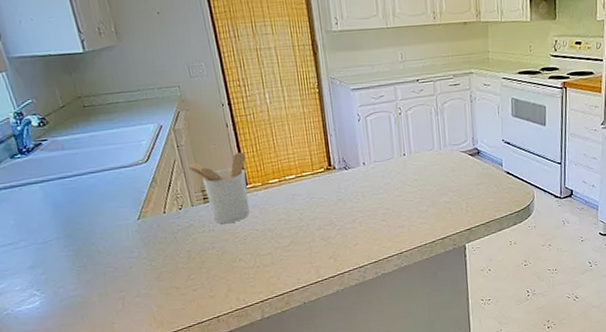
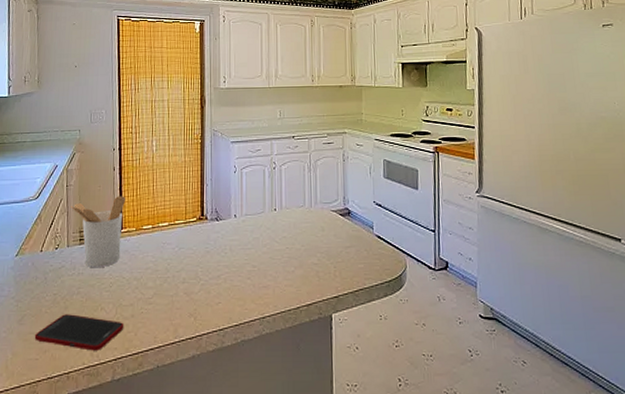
cell phone: none [176,267,266,297] -> present [34,314,124,351]

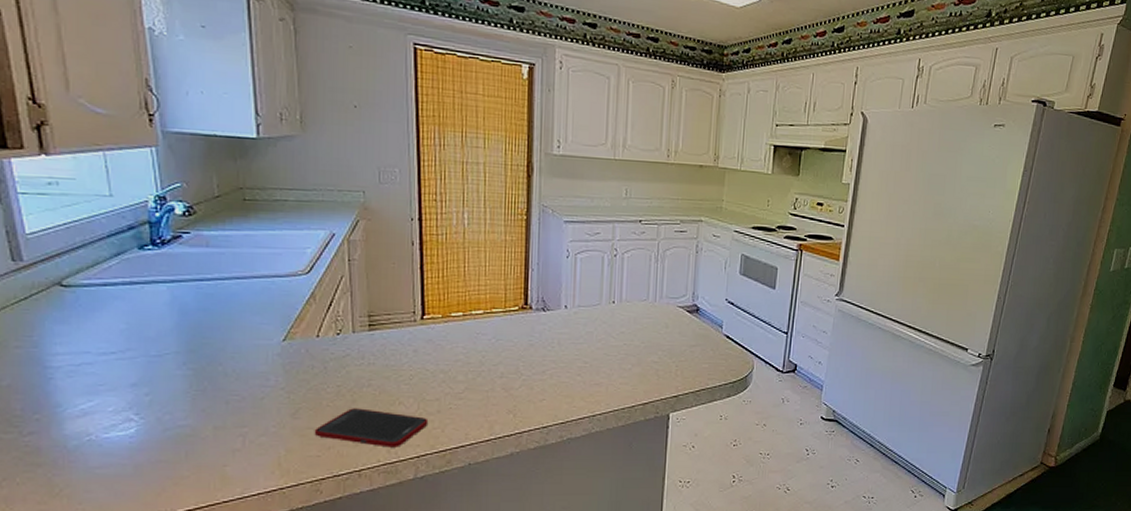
utensil holder: present [70,196,126,268] -> none [354,276,429,358]

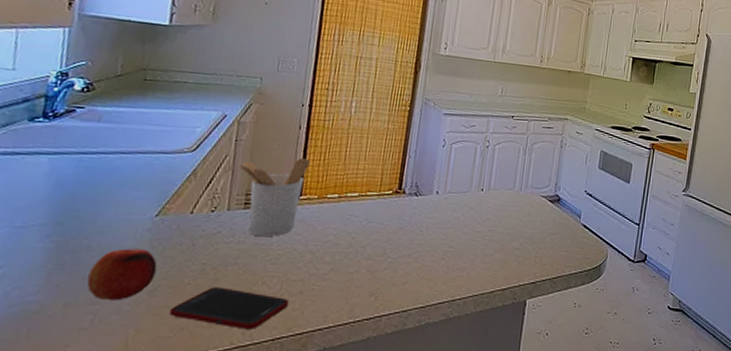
fruit: none [231,373,294,423] -> present [86,248,157,301]
utensil holder: none [354,276,429,358] -> present [237,158,311,237]

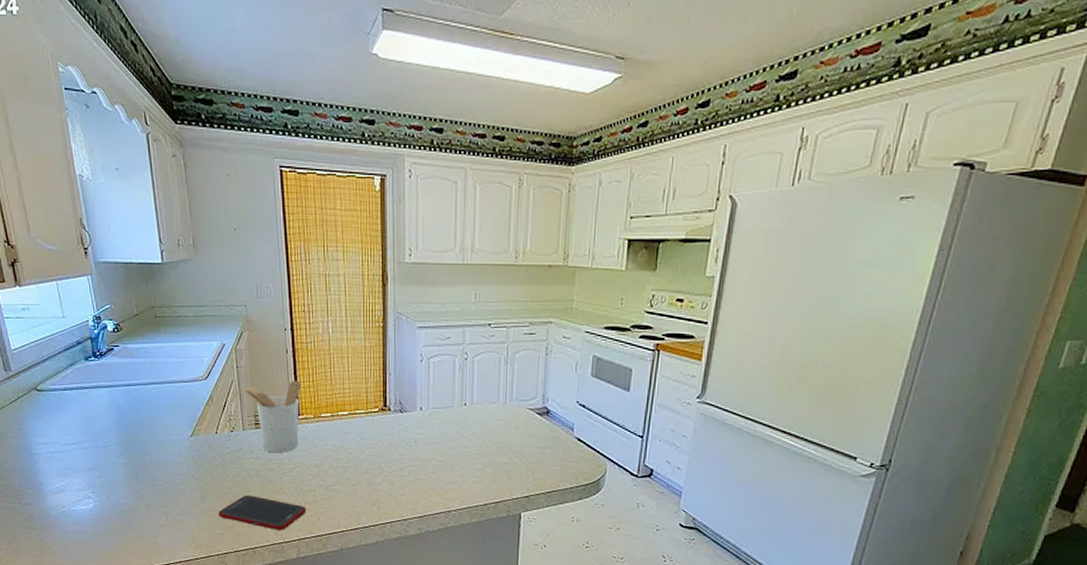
fruit: present [86,248,157,301] -> none [156,463,202,505]

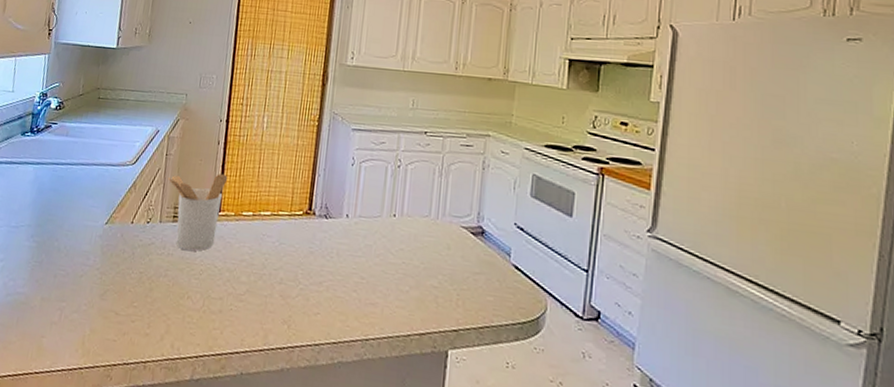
cell phone: present [218,495,307,531] -> none [114,296,211,344]

